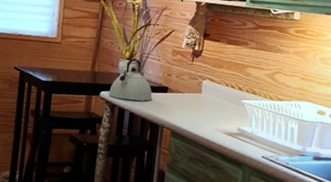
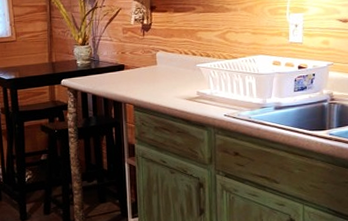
kettle: present [108,58,153,102] -> none [69,42,111,84]

